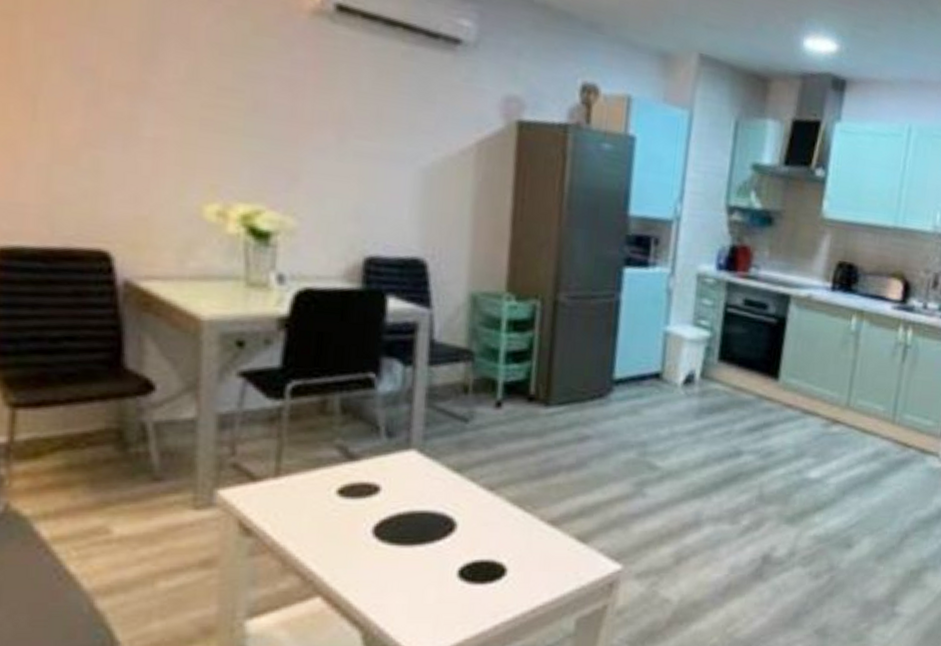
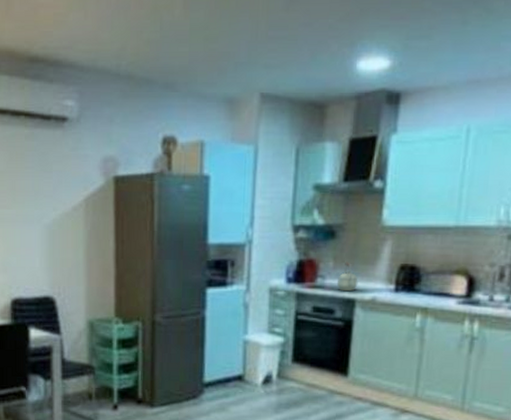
kettle: none [771,252,794,286] -> present [336,262,358,292]

